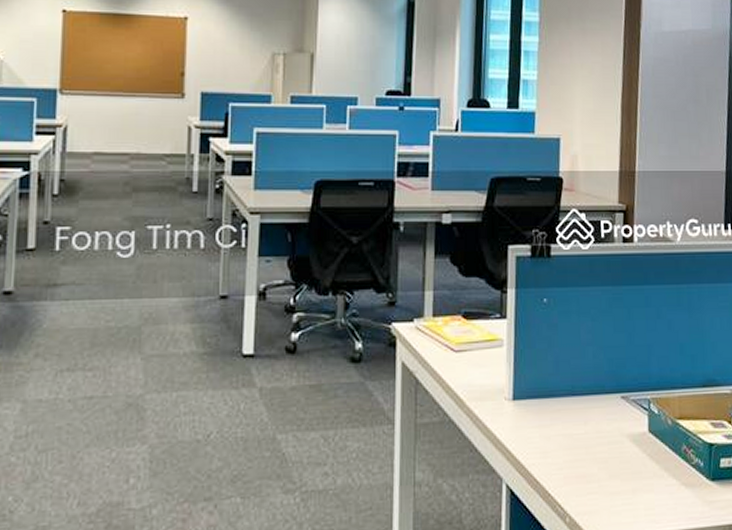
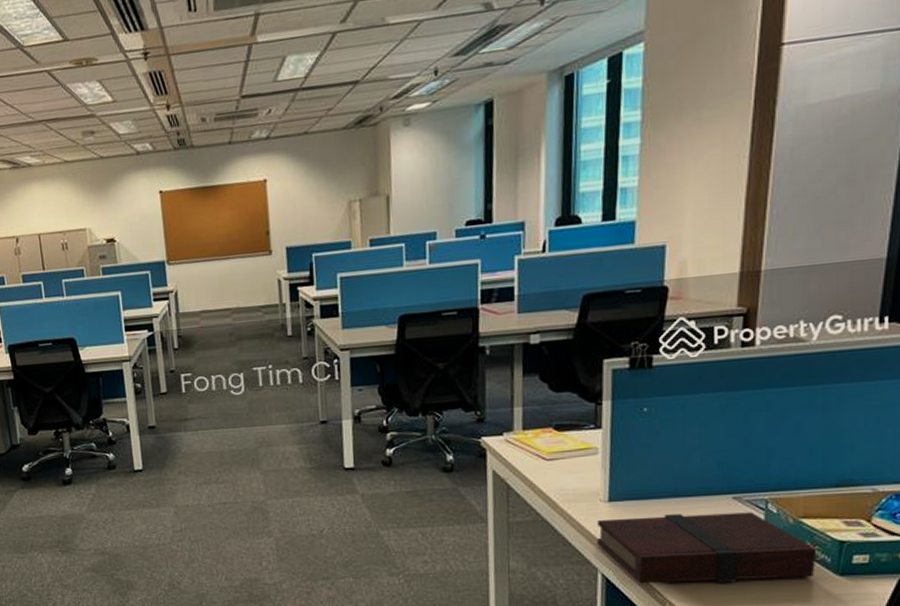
book: none [501,412,692,496] -> present [596,512,817,584]

